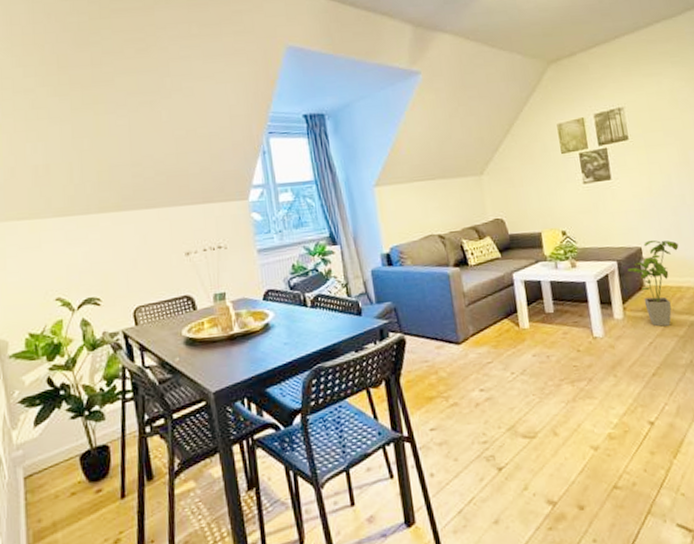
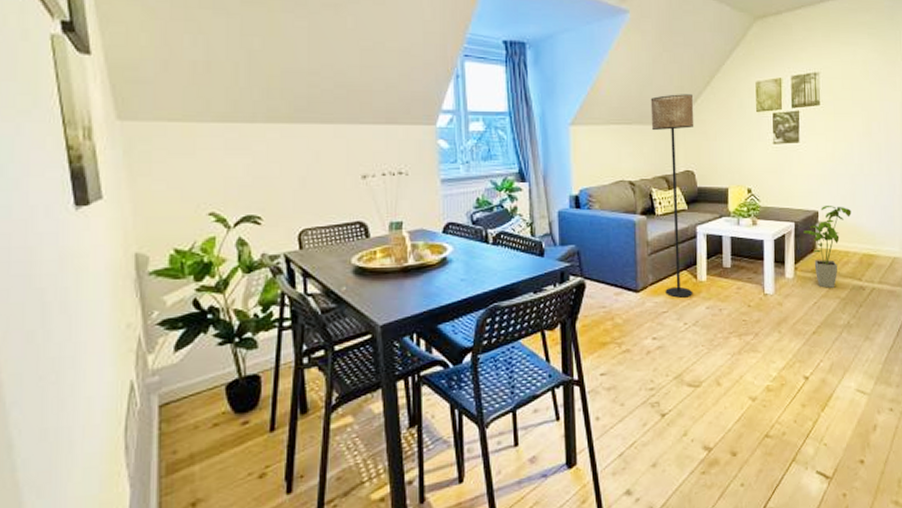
floor lamp: none [451,144,516,347] -> present [650,94,694,298]

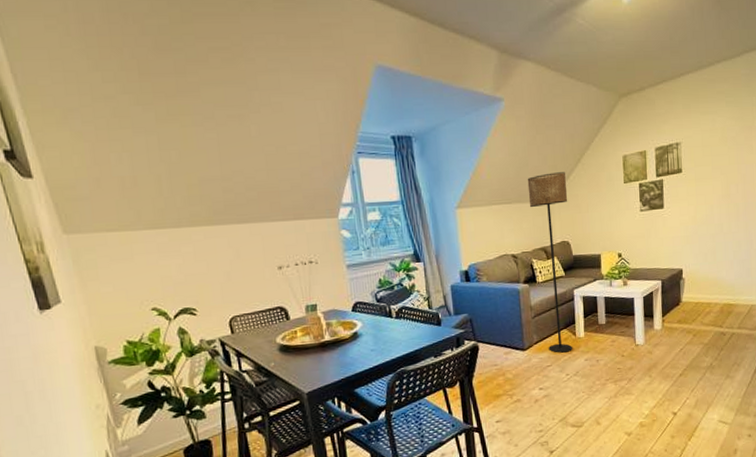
house plant: present [803,206,852,288] -> none [669,263,713,336]

